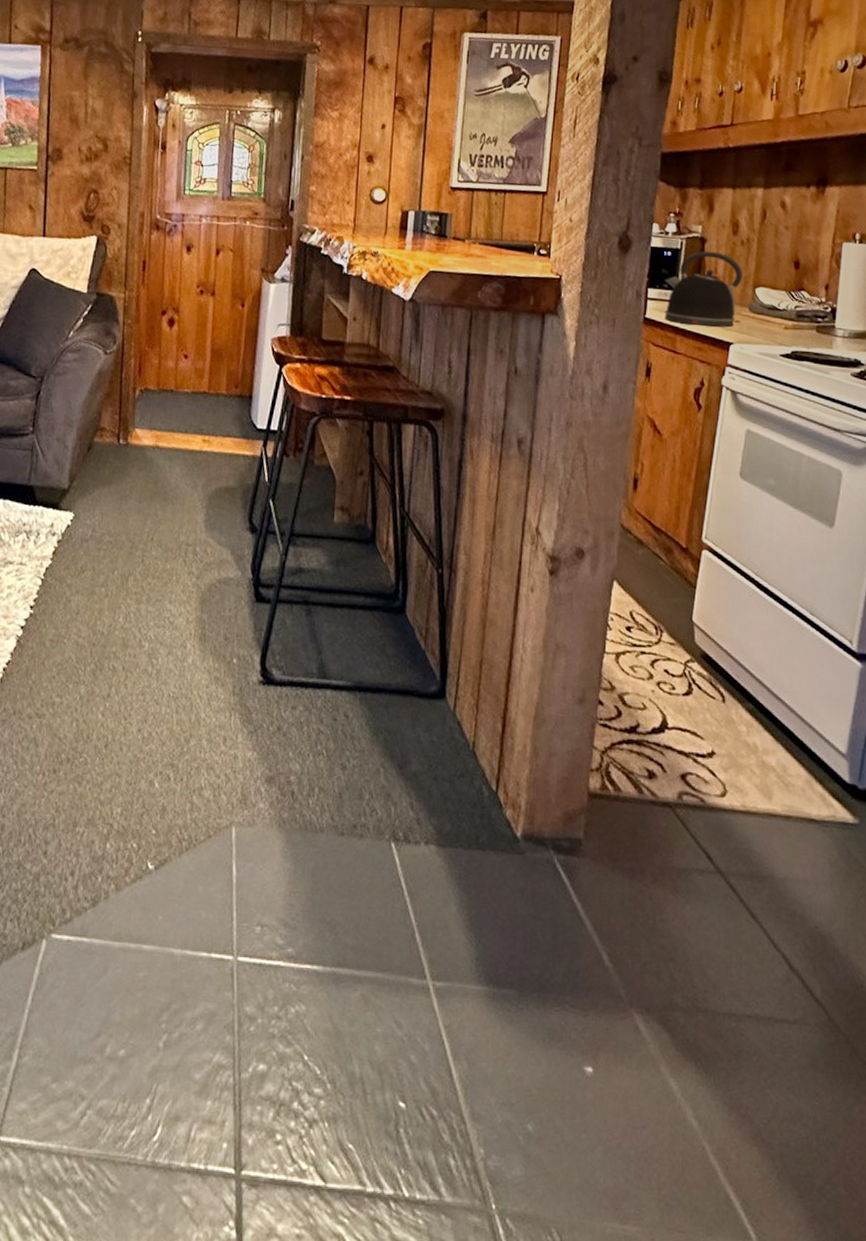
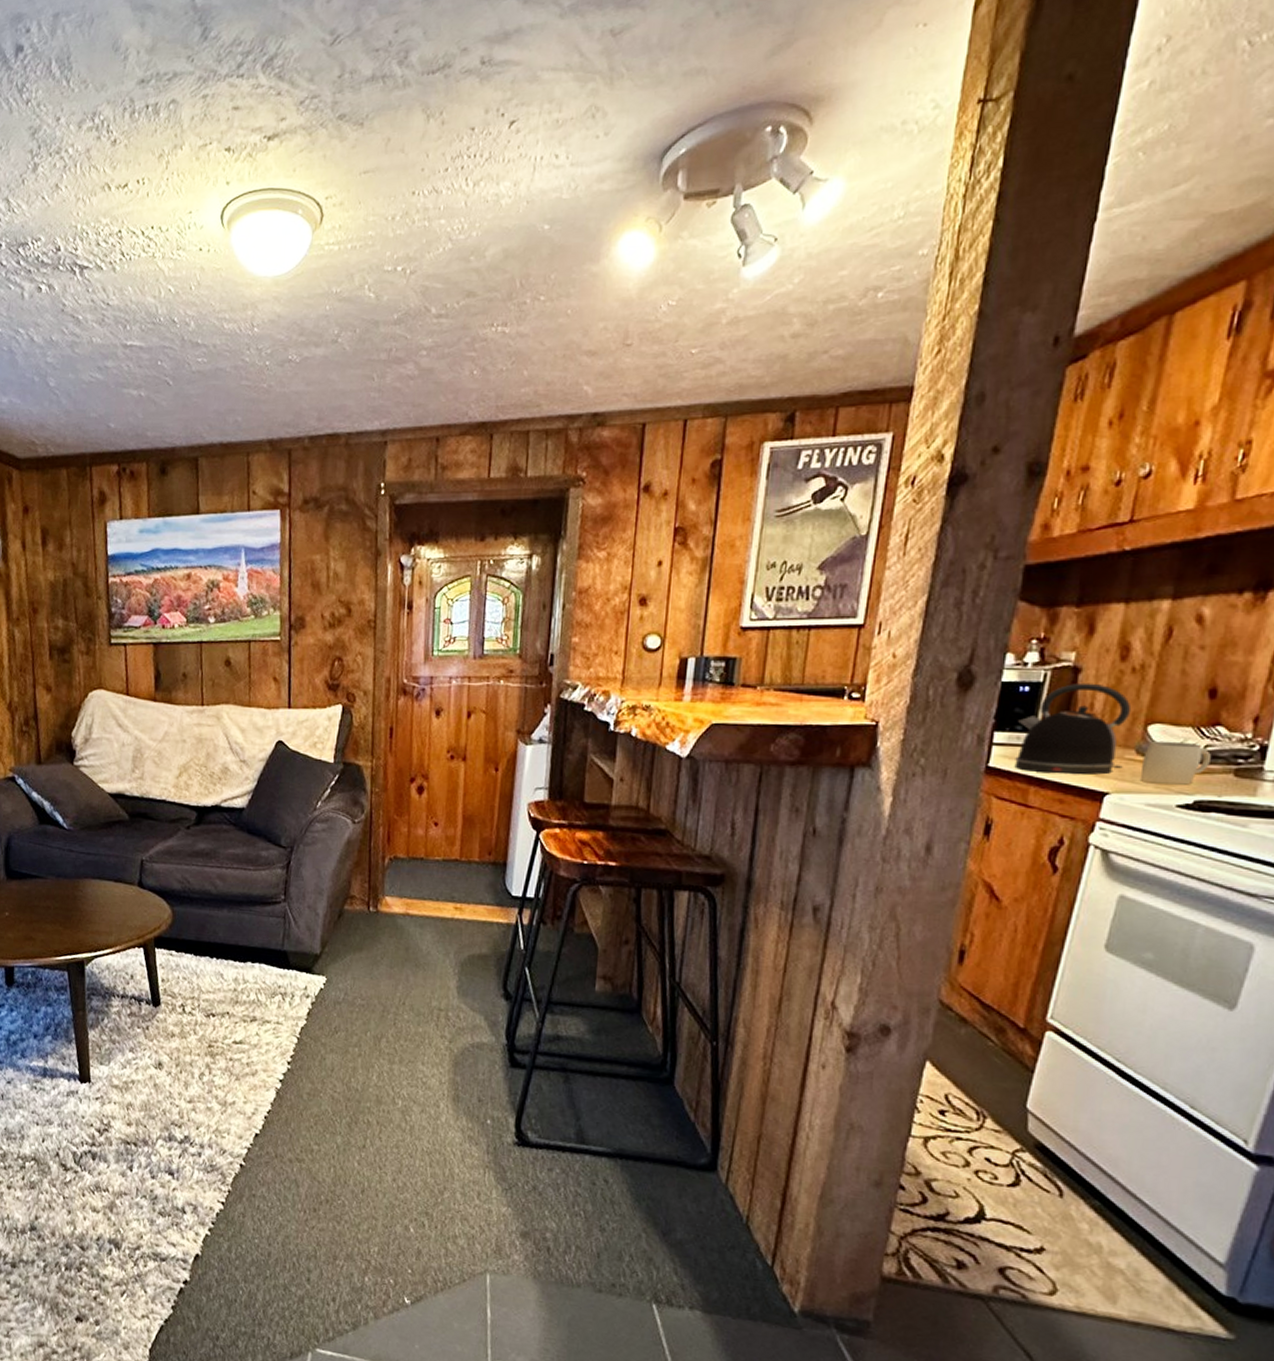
mug: none [753,301,800,339] -> present [1139,741,1211,786]

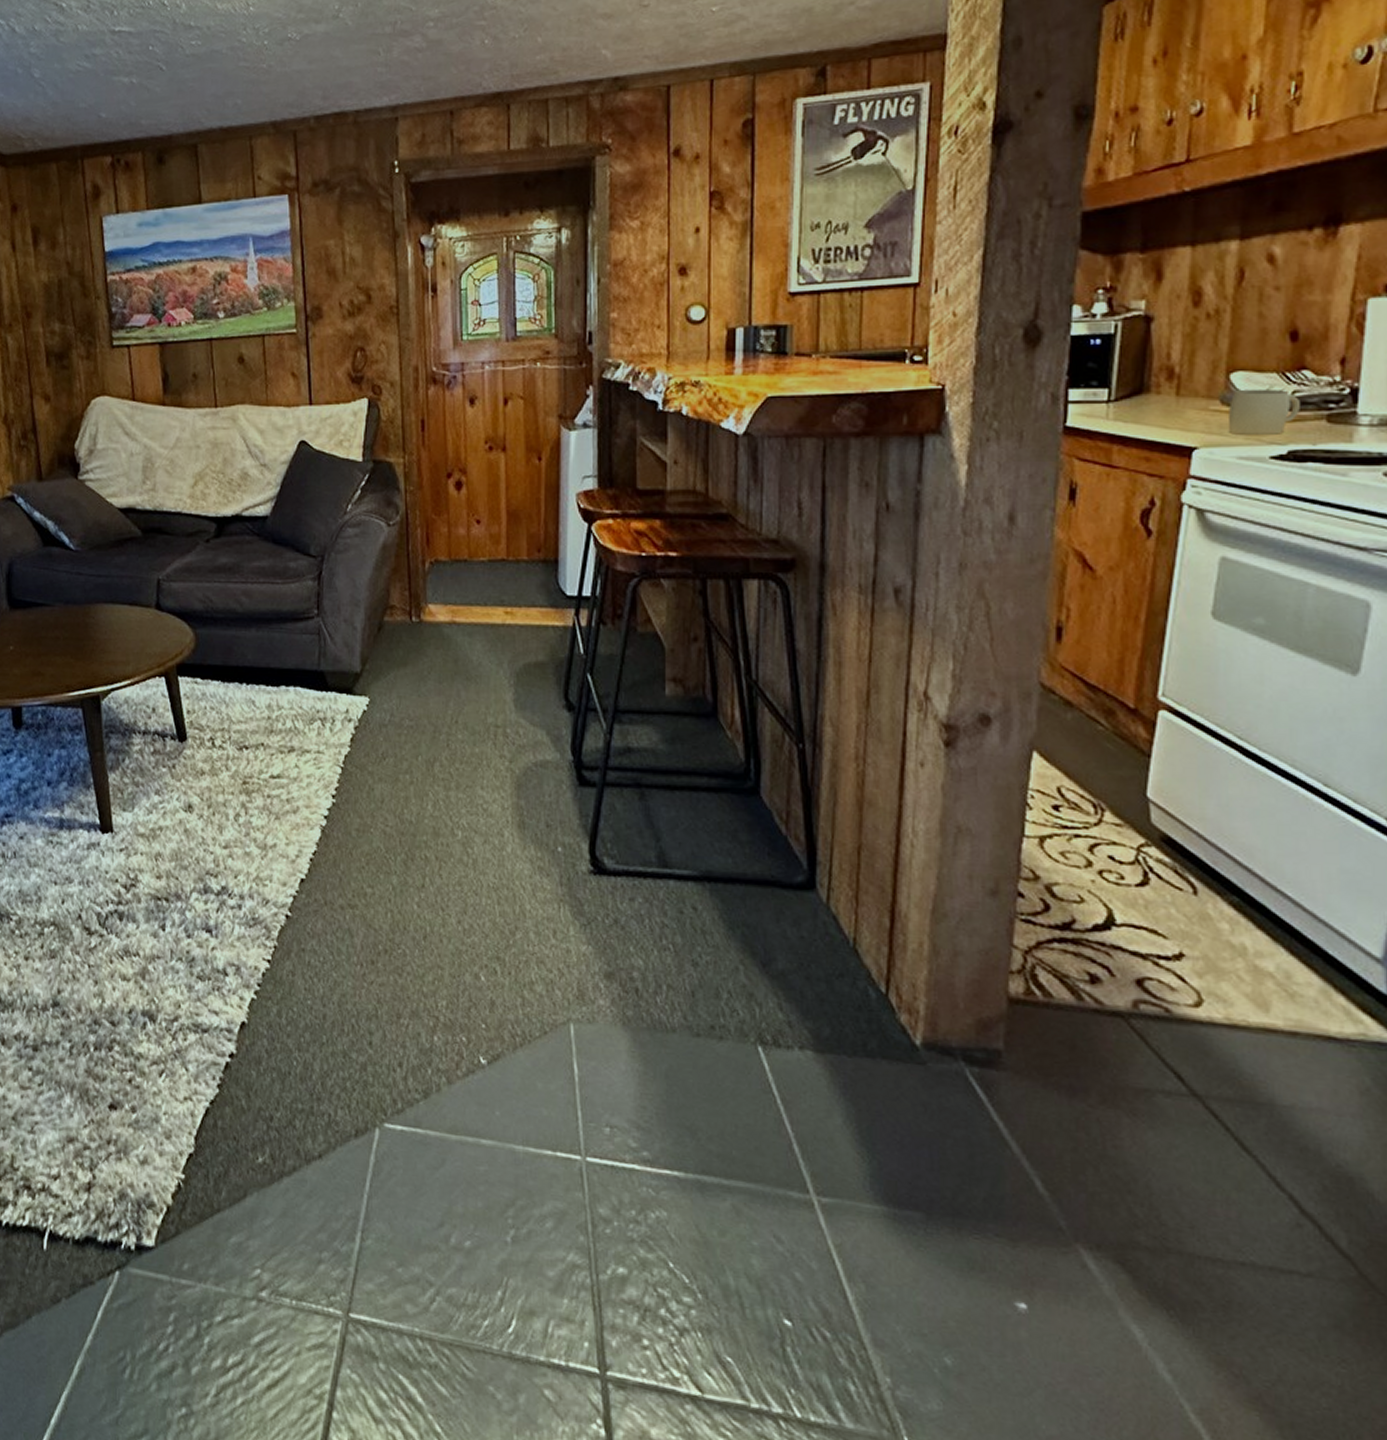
kettle: present [1014,682,1132,775] -> none [1093,331,1211,431]

